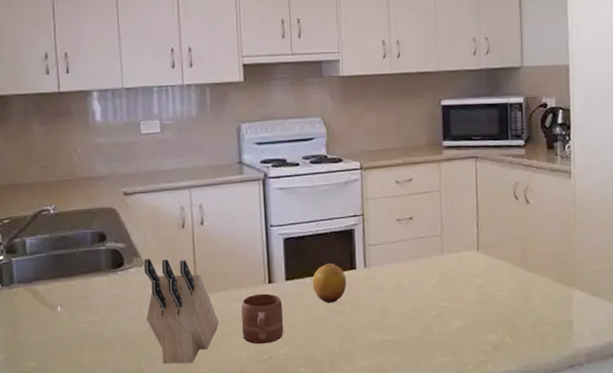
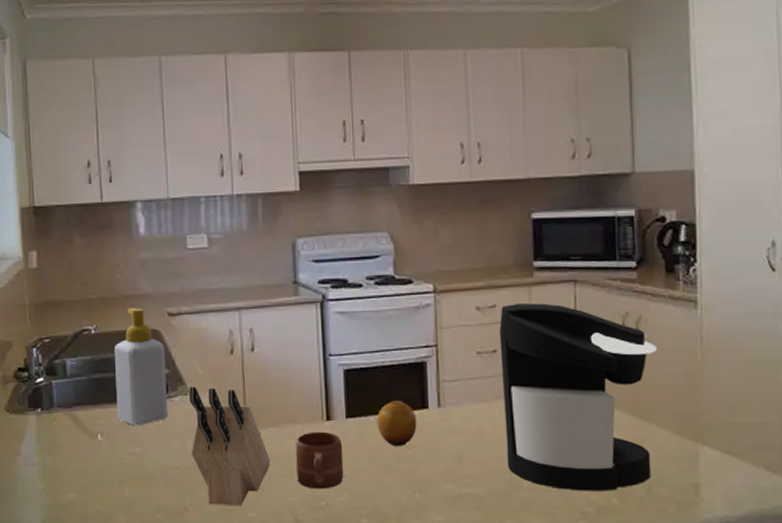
soap bottle: none [73,188,124,297] -> present [115,308,168,426]
coffee maker: none [415,176,540,333] -> present [499,302,657,491]

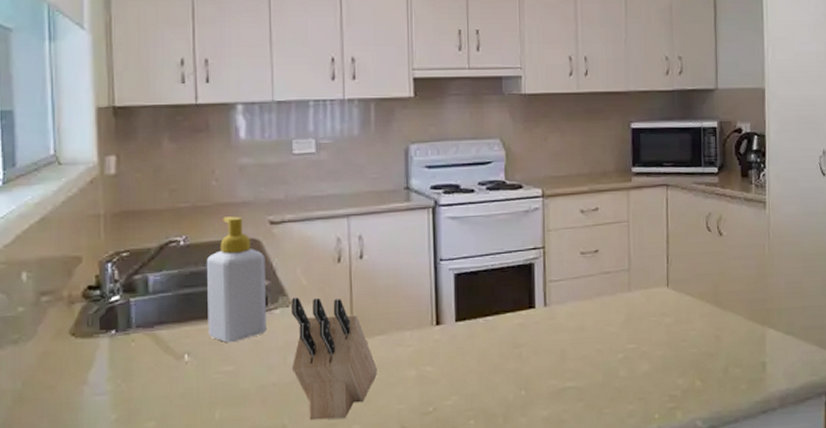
mug: present [296,431,344,489] -> none [404,336,452,395]
fruit: present [377,401,417,446] -> none [486,302,524,346]
coffee maker: present [499,302,657,491] -> none [601,205,734,377]

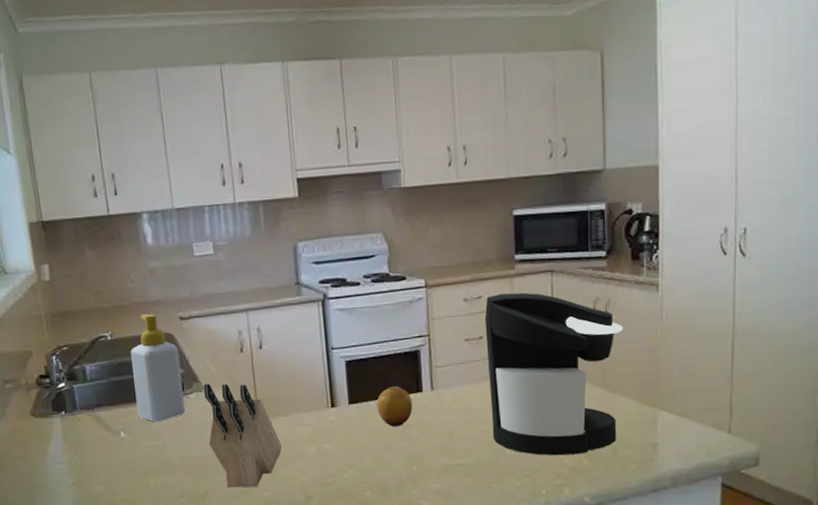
fruit: none [486,302,524,346] -> present [377,386,413,426]
coffee maker: none [601,205,734,377] -> present [484,292,623,456]

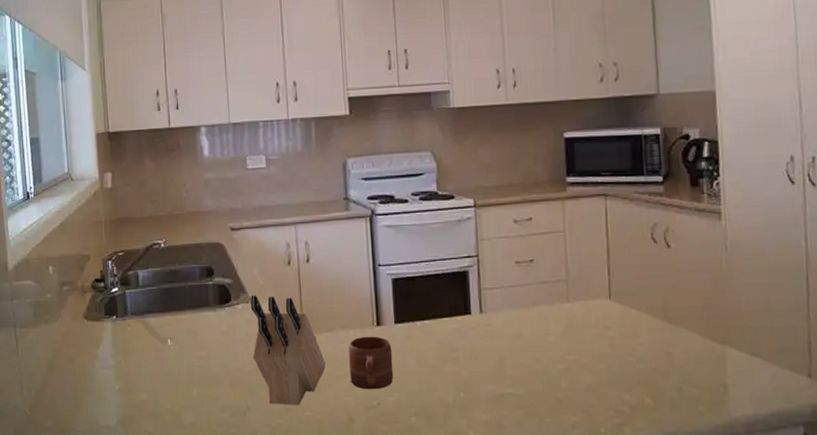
soap bottle: present [131,314,185,423] -> none [182,223,231,332]
mug: none [304,417,349,469] -> present [349,336,394,390]
fruit: present [377,386,413,426] -> none [423,307,461,349]
coffee maker: present [484,292,623,456] -> none [535,215,684,391]

